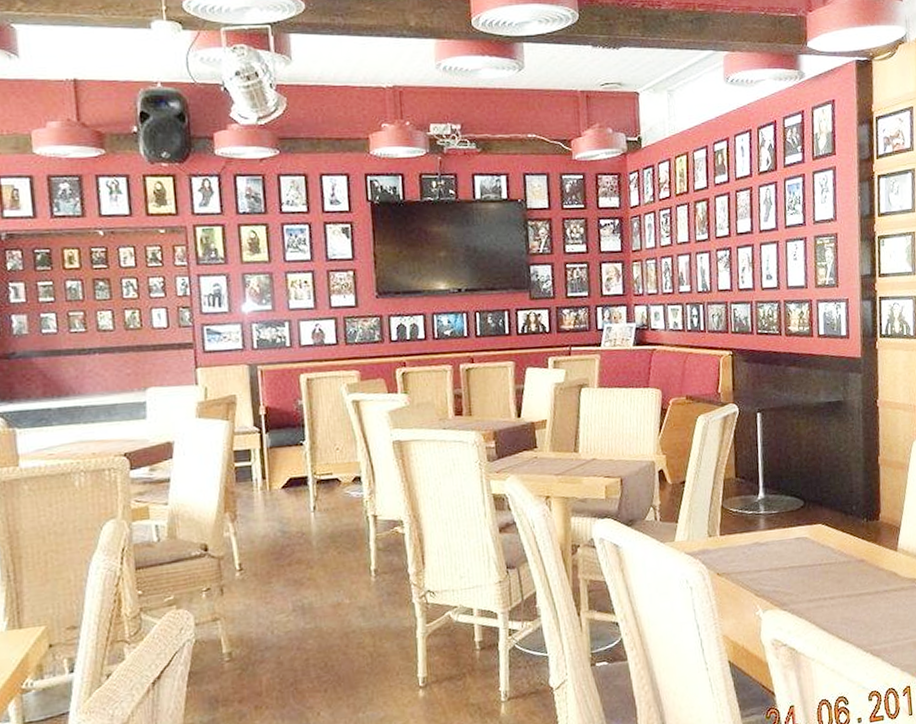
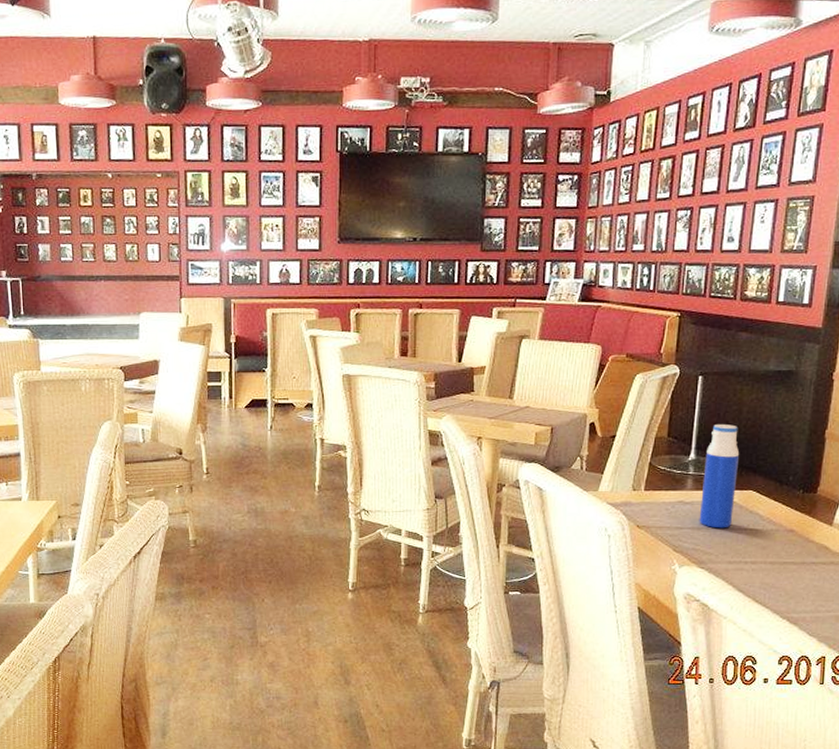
water bottle: none [773,459,807,567] -> present [699,423,740,529]

